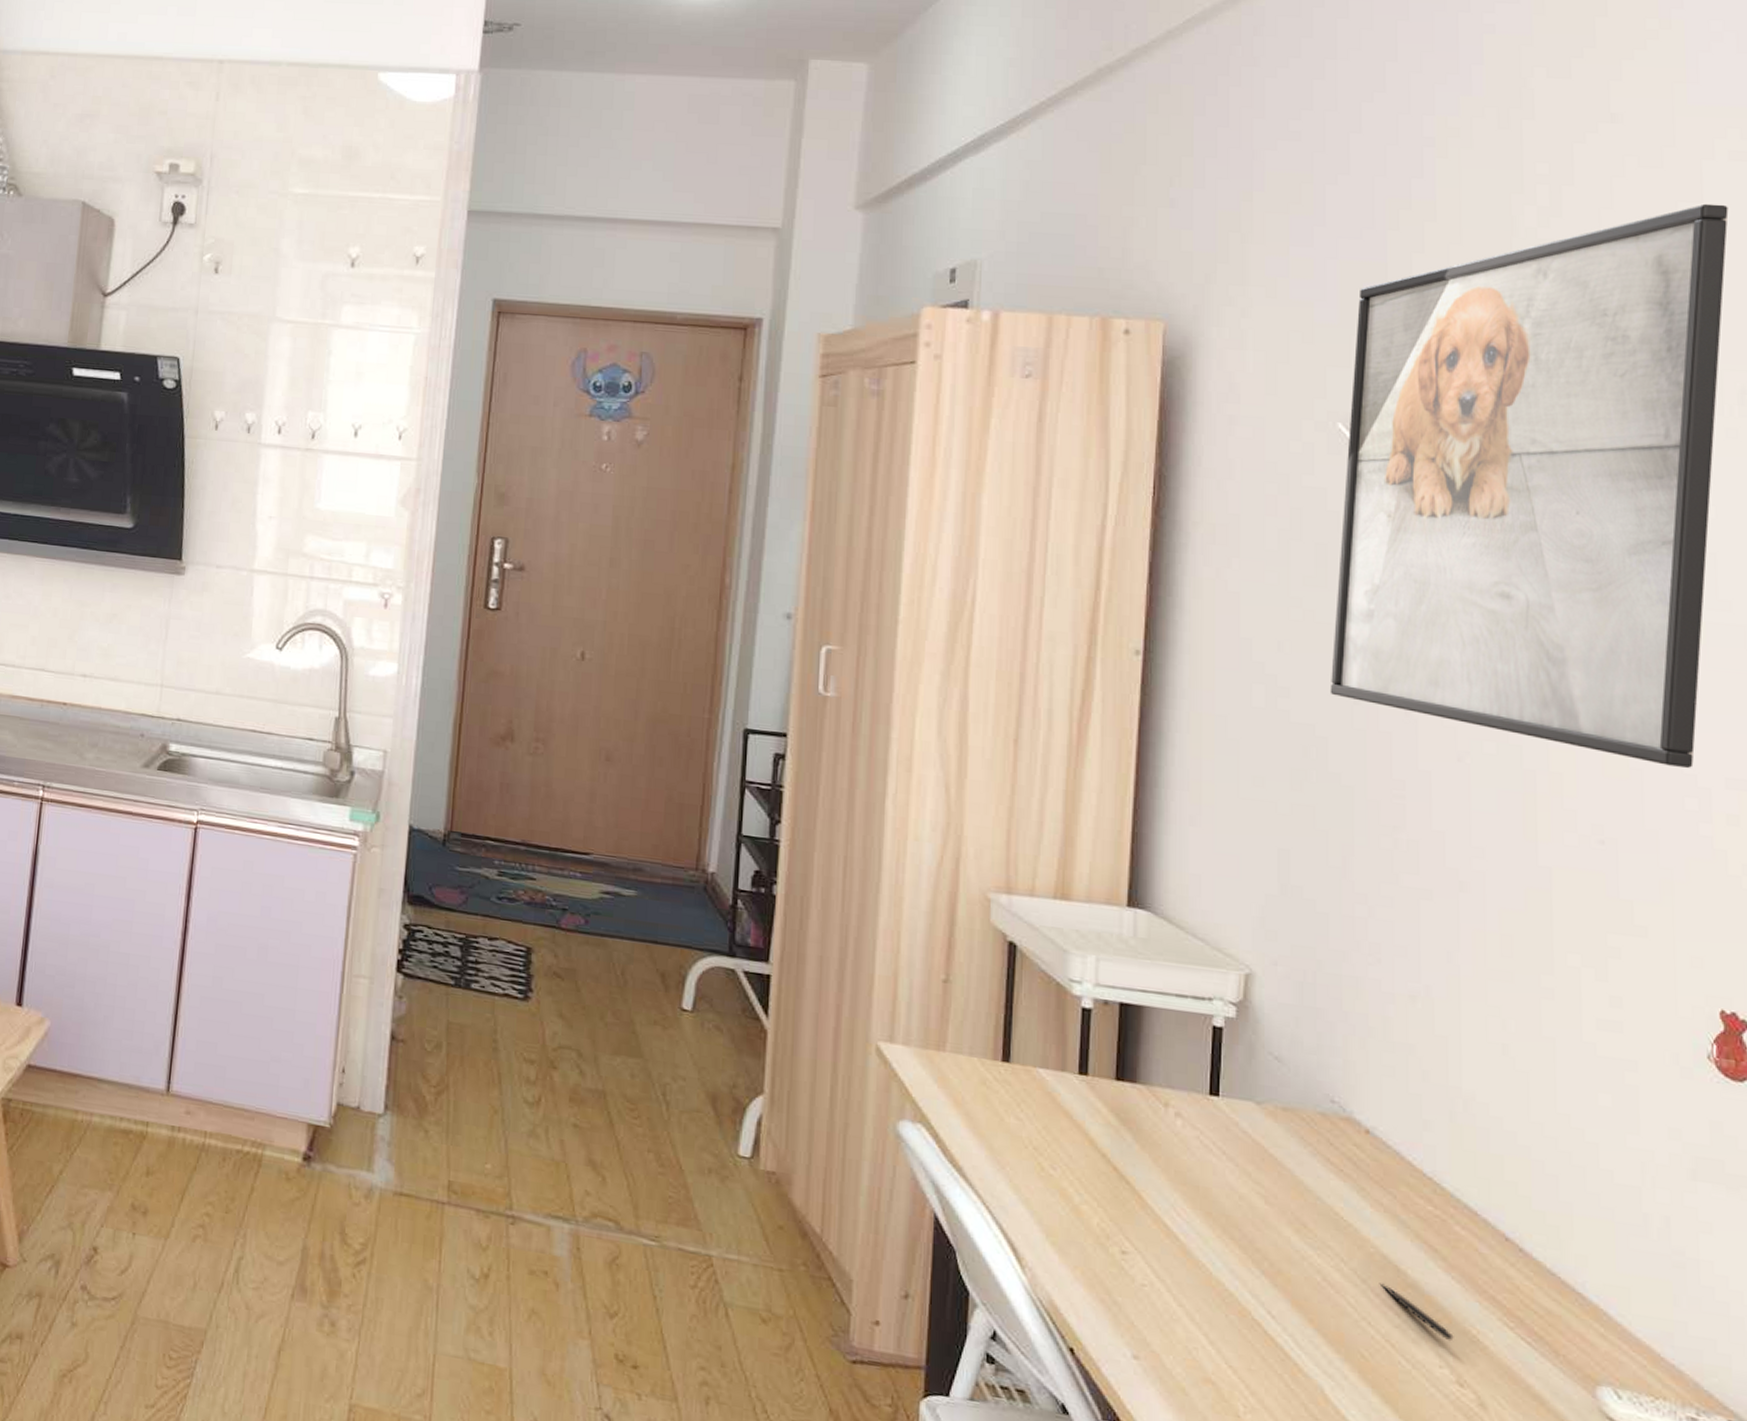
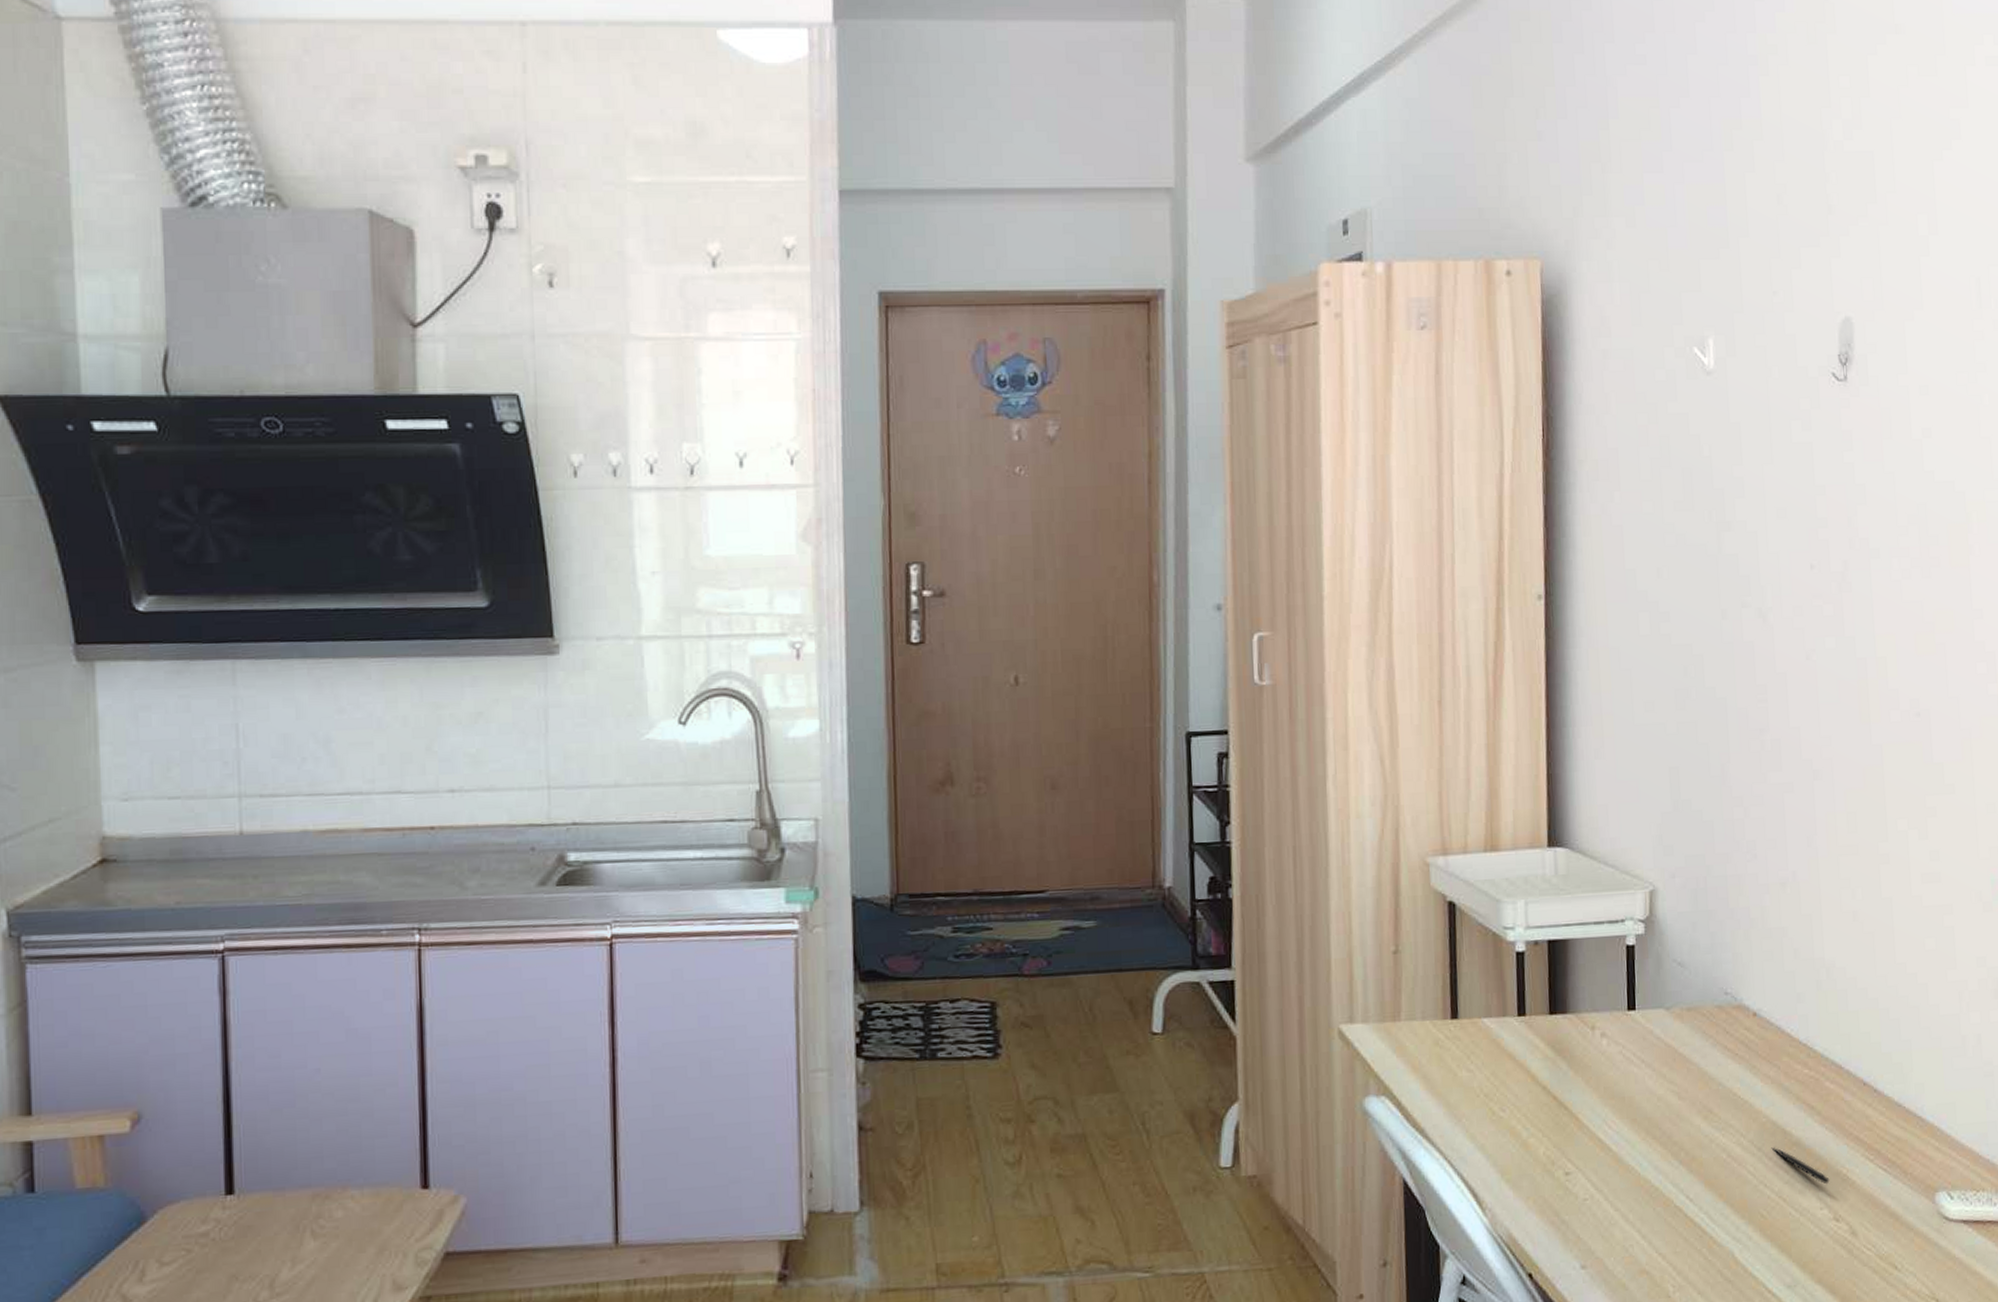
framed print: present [1329,203,1729,769] -> none [1702,108,1988,637]

